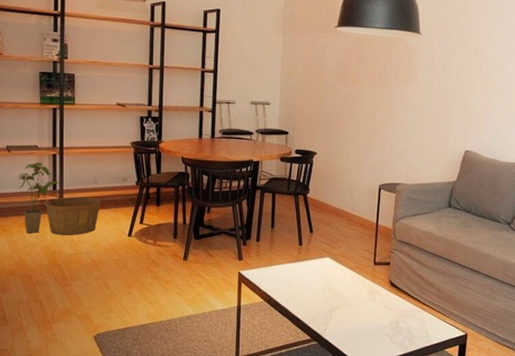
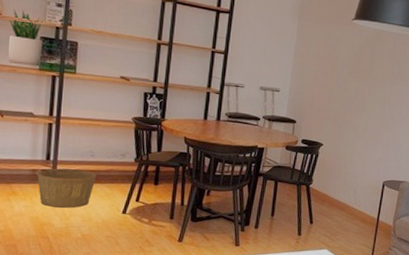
planter: none [10,48,42,101] -> present [8,9,43,67]
house plant: present [17,162,59,233] -> none [8,130,53,203]

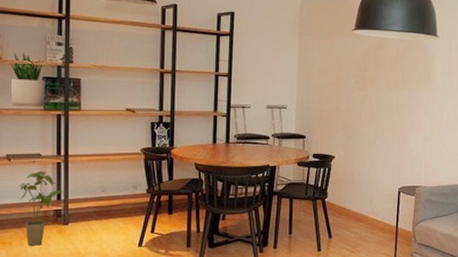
house plant: none [8,130,53,203] -> present [18,171,64,246]
basket: present [37,168,97,208] -> none [49,206,109,247]

